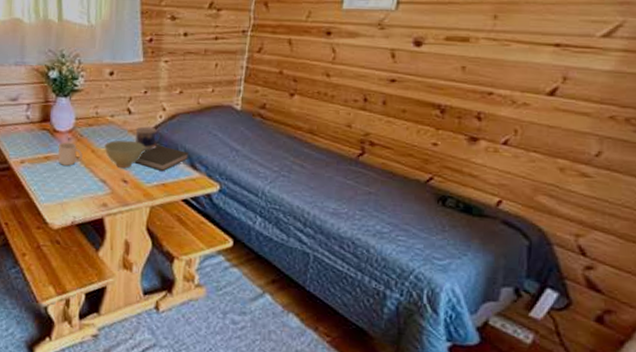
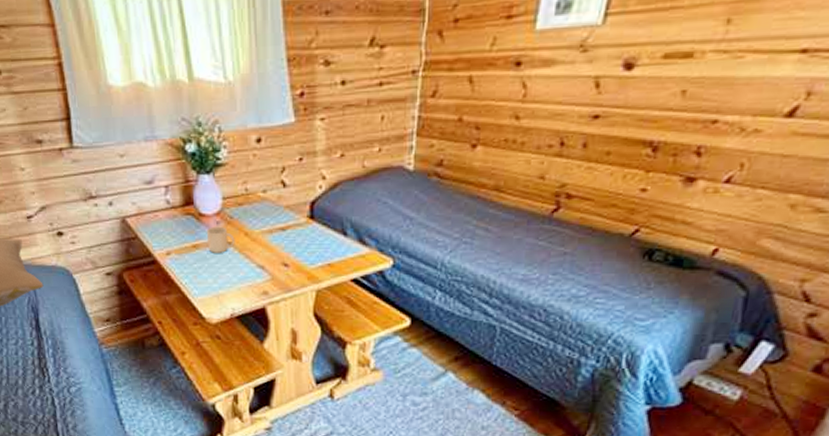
bowl: present [104,140,145,168] -> none [258,218,305,250]
book: present [134,145,188,171] -> none [294,220,355,249]
cup: present [135,126,163,152] -> none [292,200,324,229]

